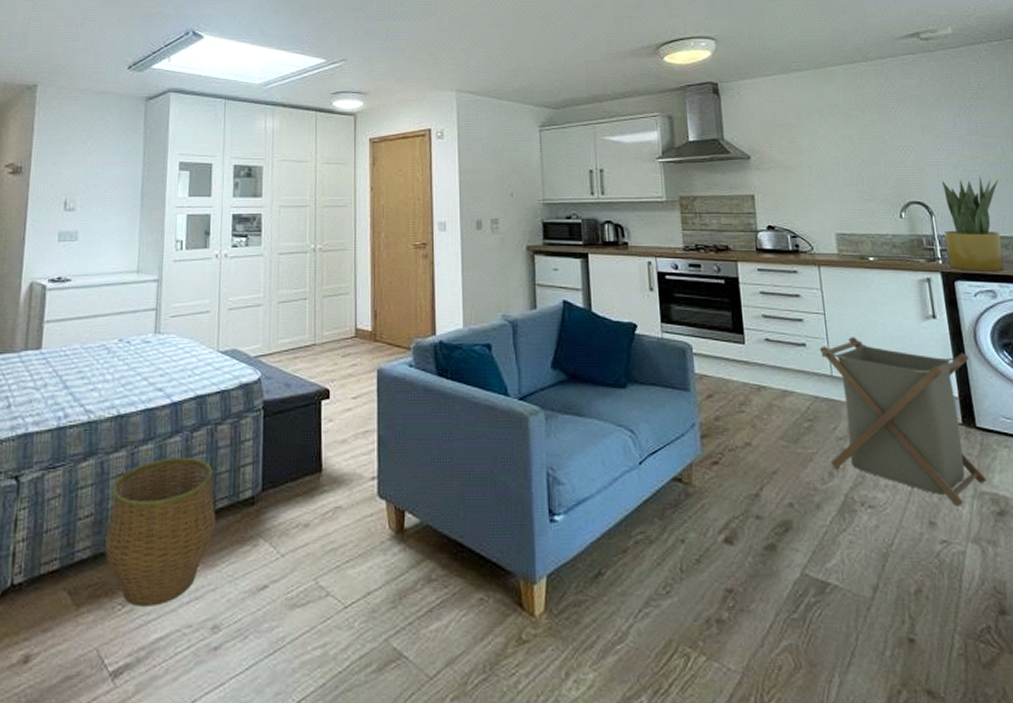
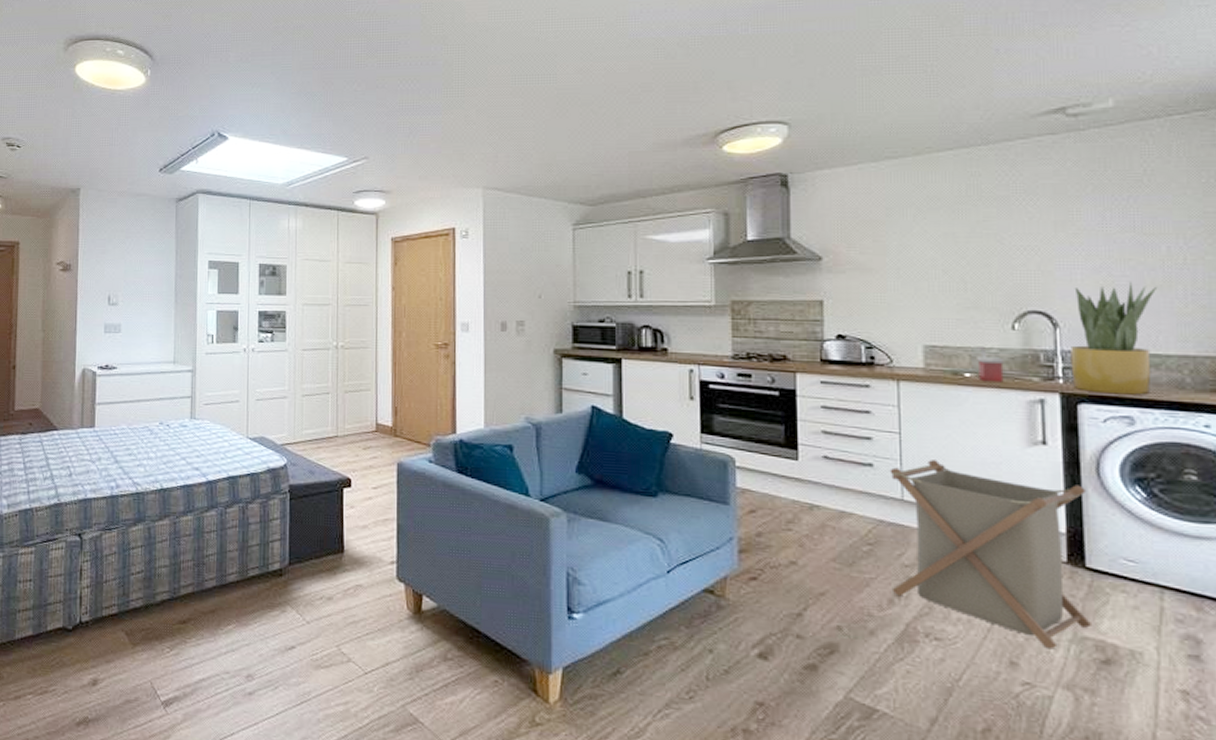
basket: present [105,457,216,606] -> none [154,528,249,653]
soap dispenser: none [873,233,899,265] -> present [973,346,1004,382]

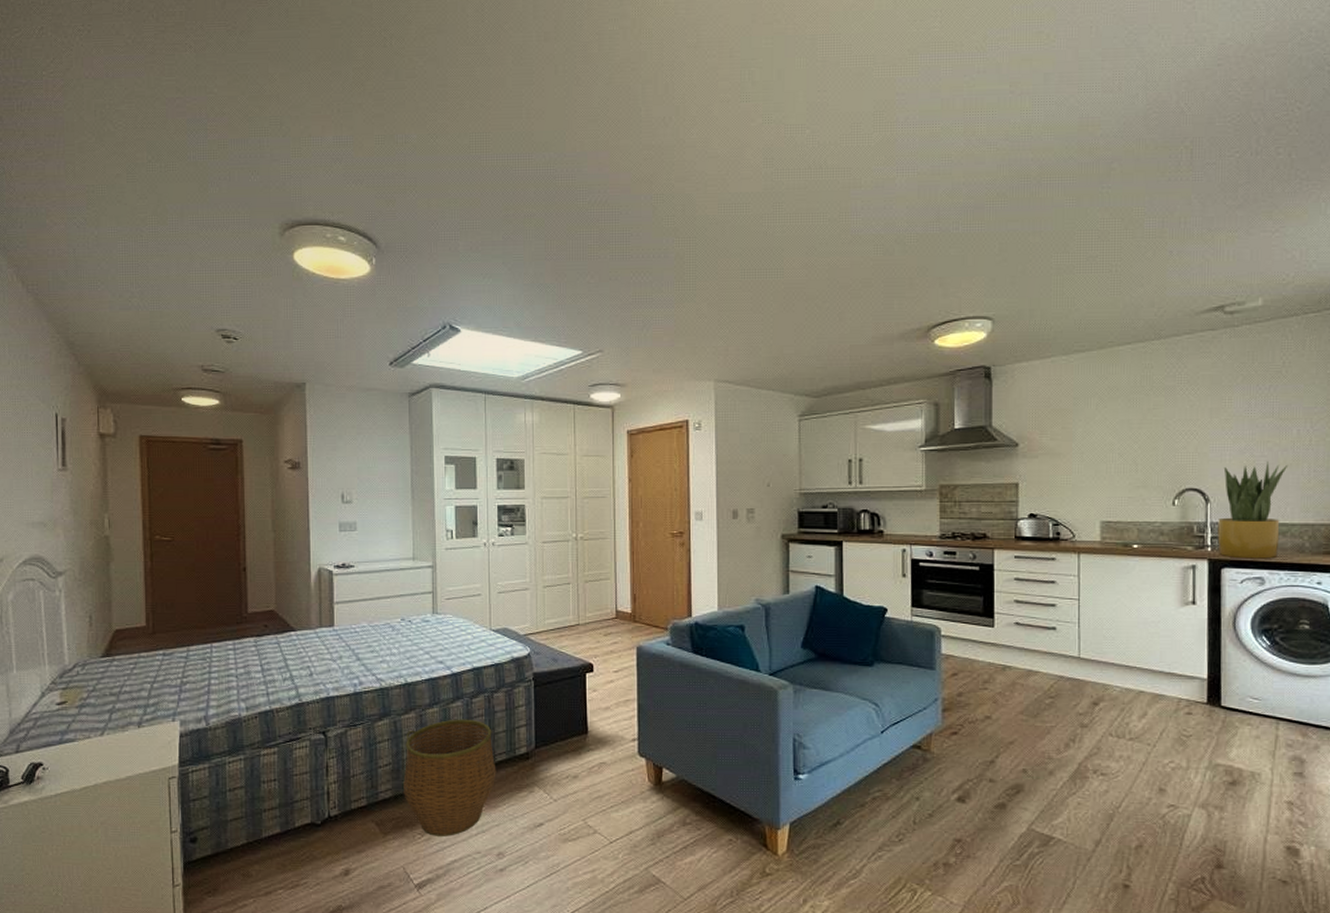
basket: none [154,528,249,653] -> present [403,719,496,836]
laundry basket: present [889,460,1091,649] -> none [1069,622,1225,776]
soap dispenser: present [973,346,1004,382] -> none [1141,520,1165,552]

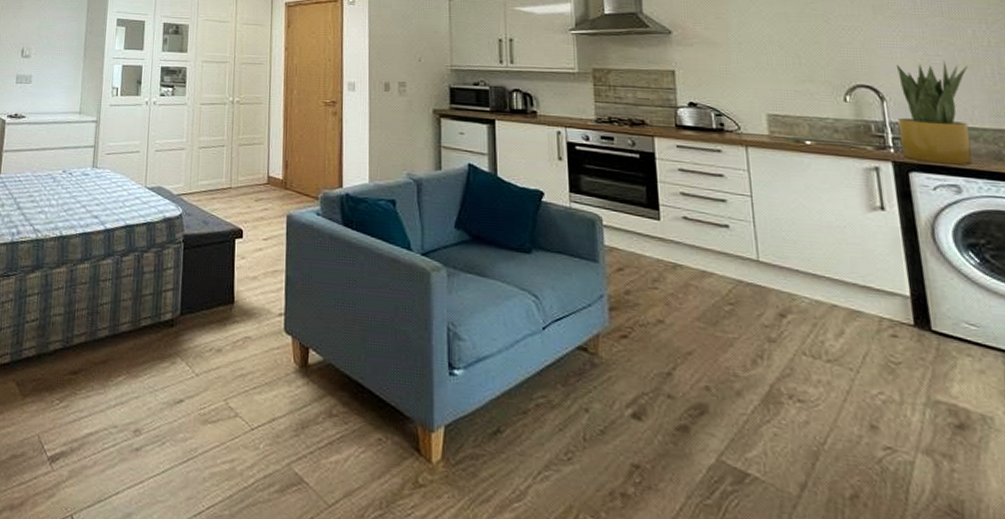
basket: present [403,719,496,836] -> none [47,277,140,405]

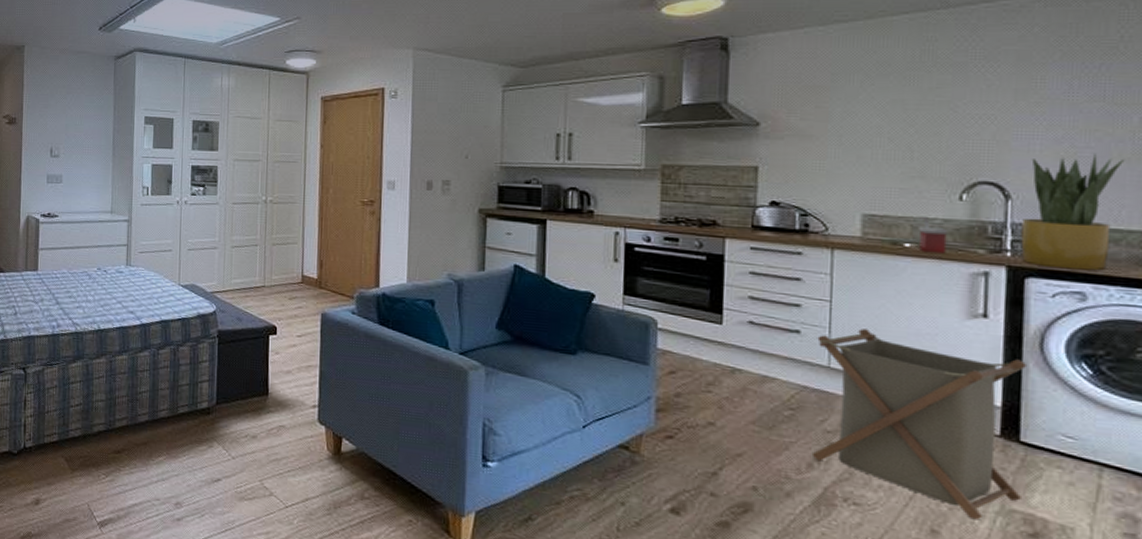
laundry basket: none [744,222,943,413] -> present [813,329,1028,520]
soap dispenser: none [811,116,841,150] -> present [915,216,948,254]

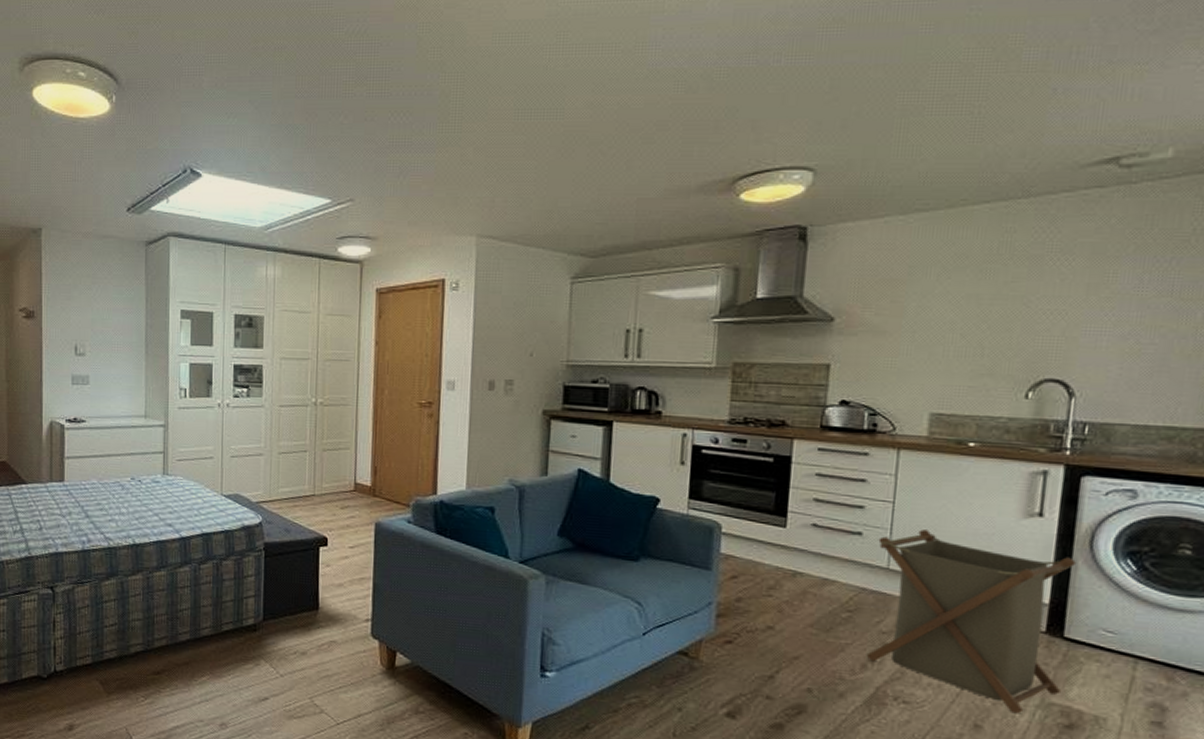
soap dispenser: present [915,216,948,254] -> none [981,414,1012,453]
planter: present [1020,152,1125,271] -> none [1080,349,1186,469]

